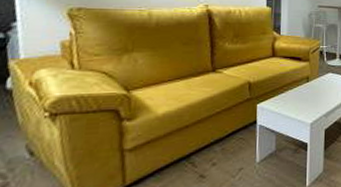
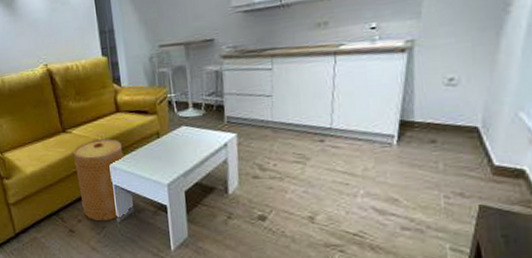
basket: none [219,80,273,164] -> present [73,139,124,222]

